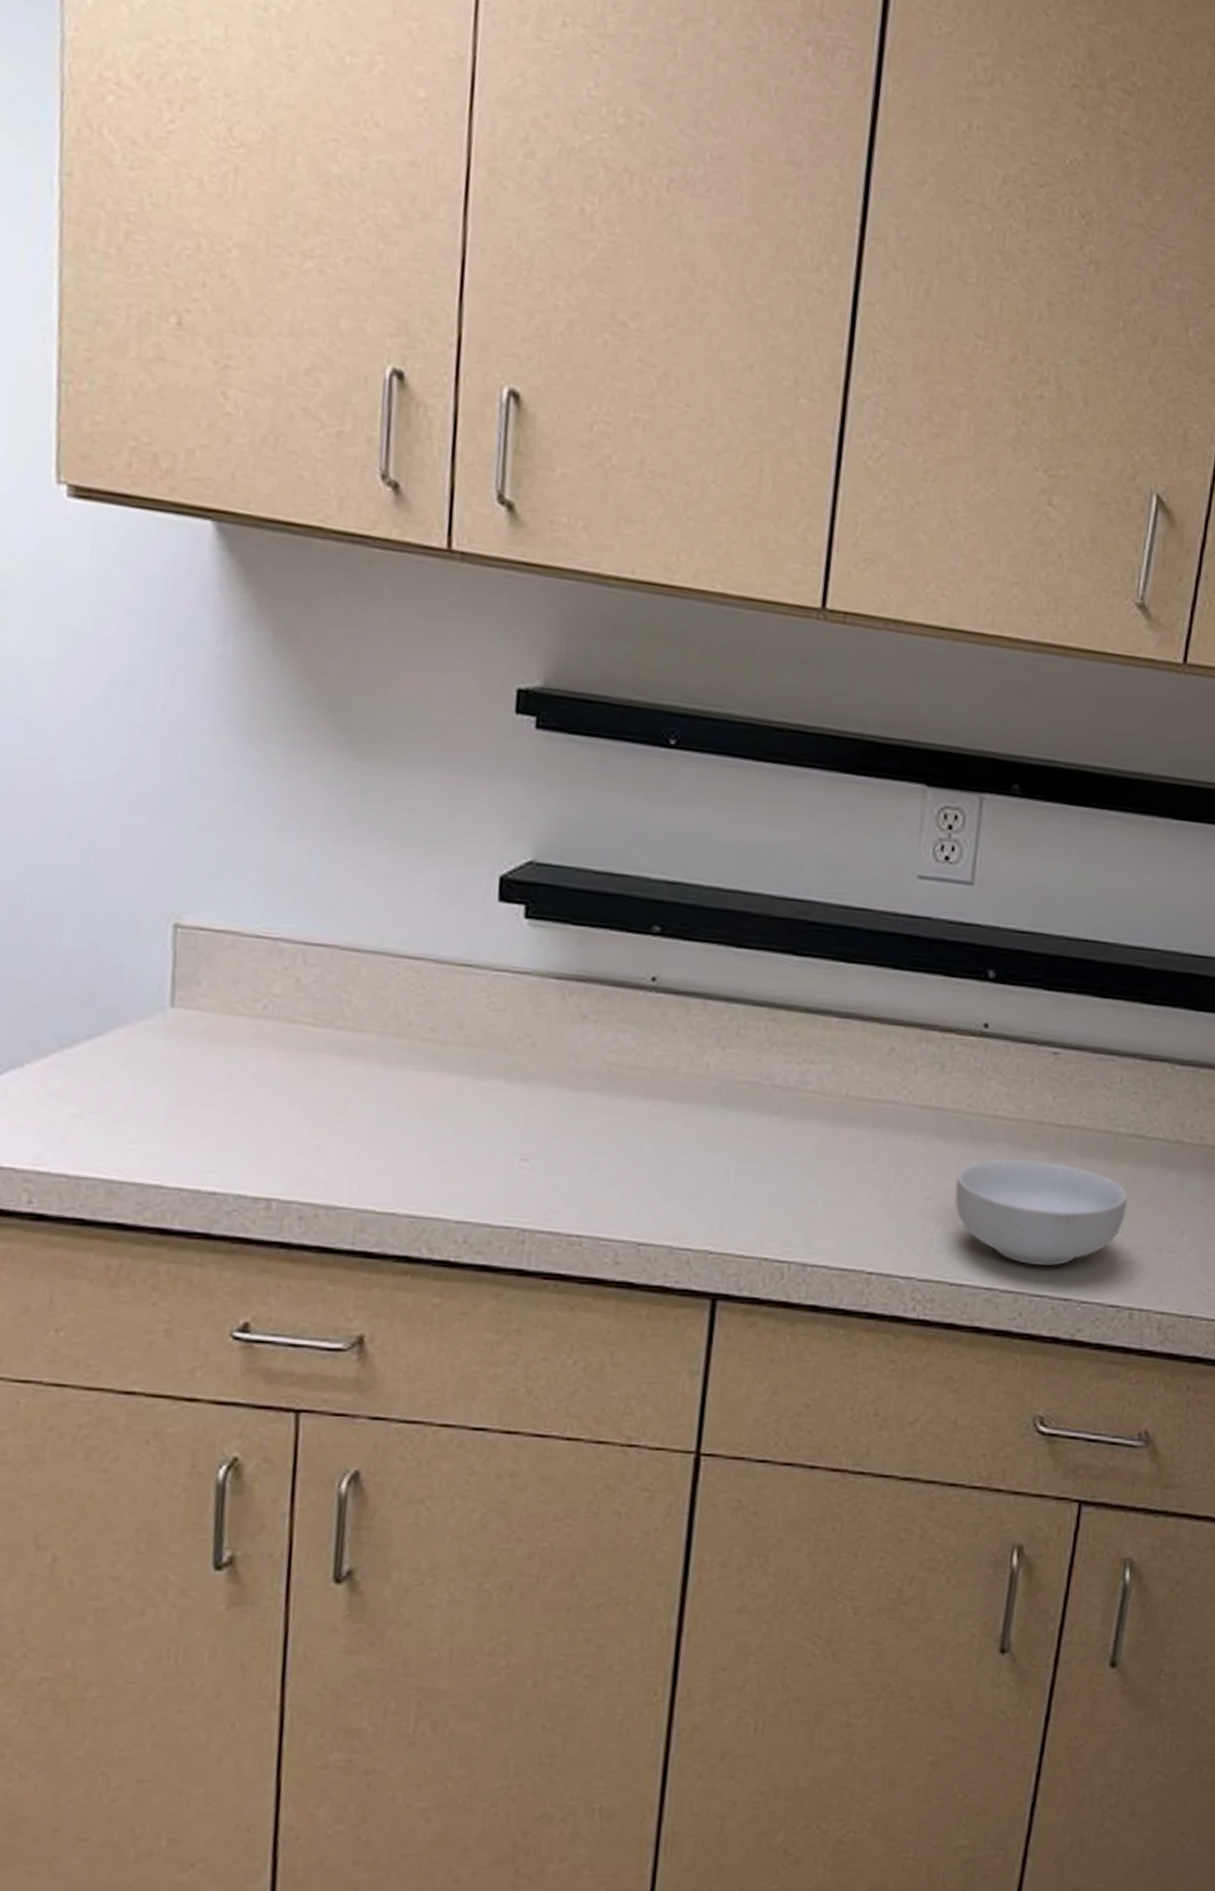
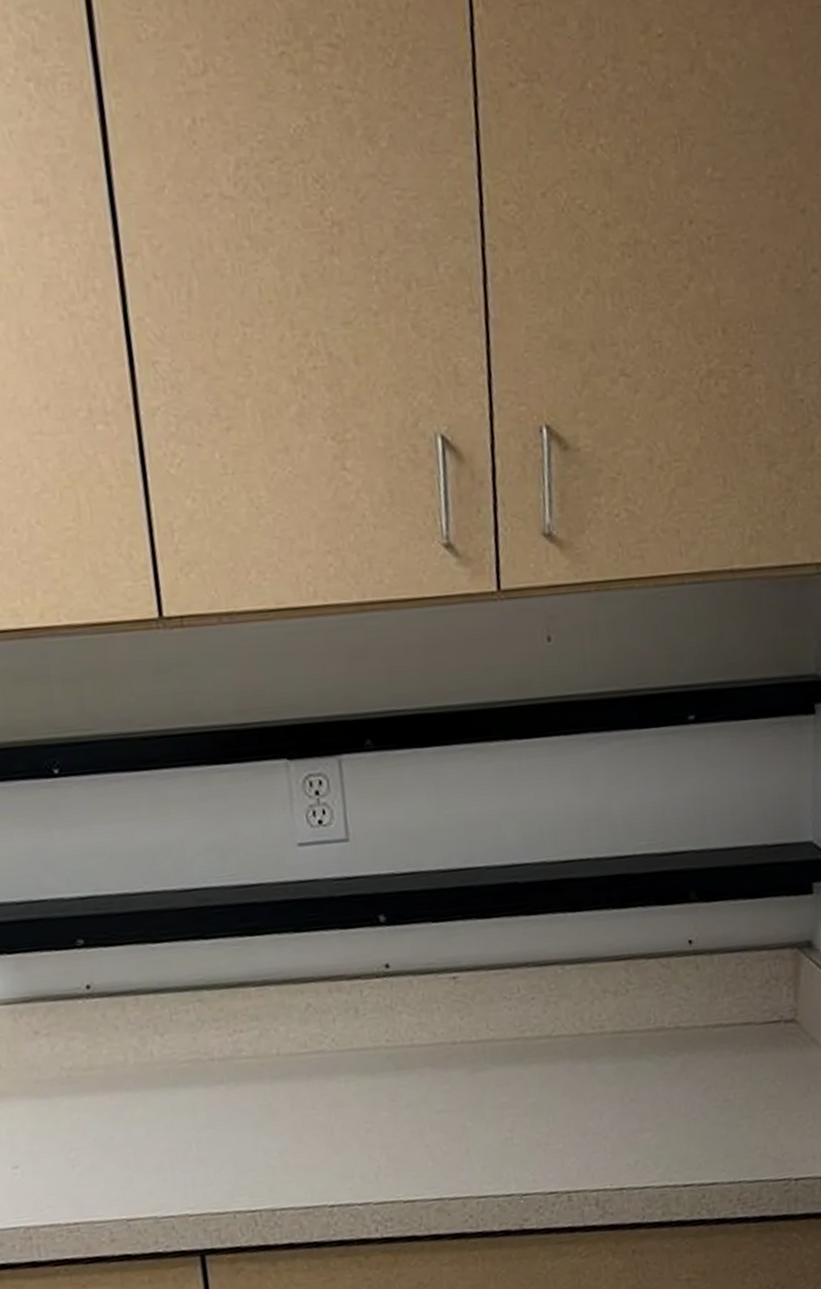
cereal bowl: present [954,1158,1127,1266] -> none [389,1075,547,1171]

